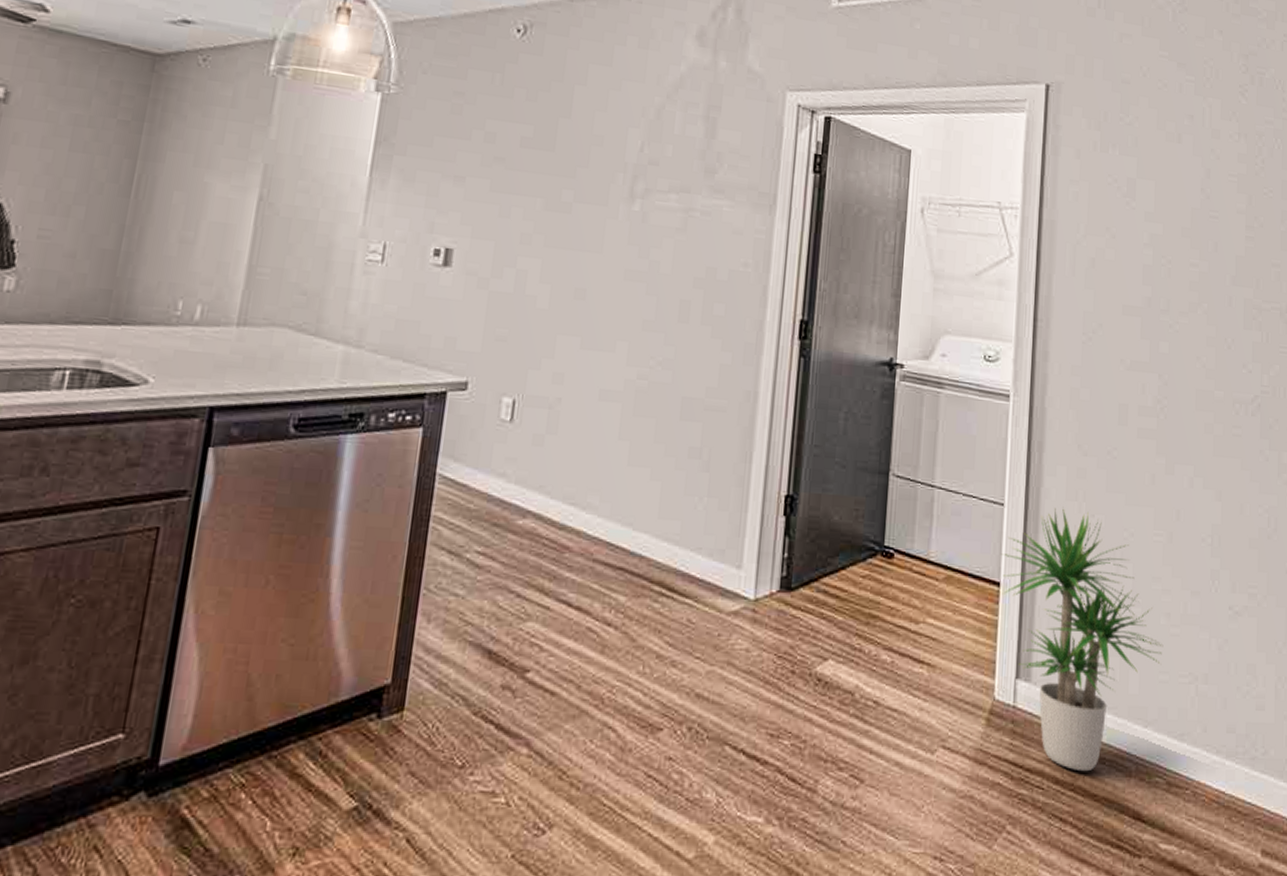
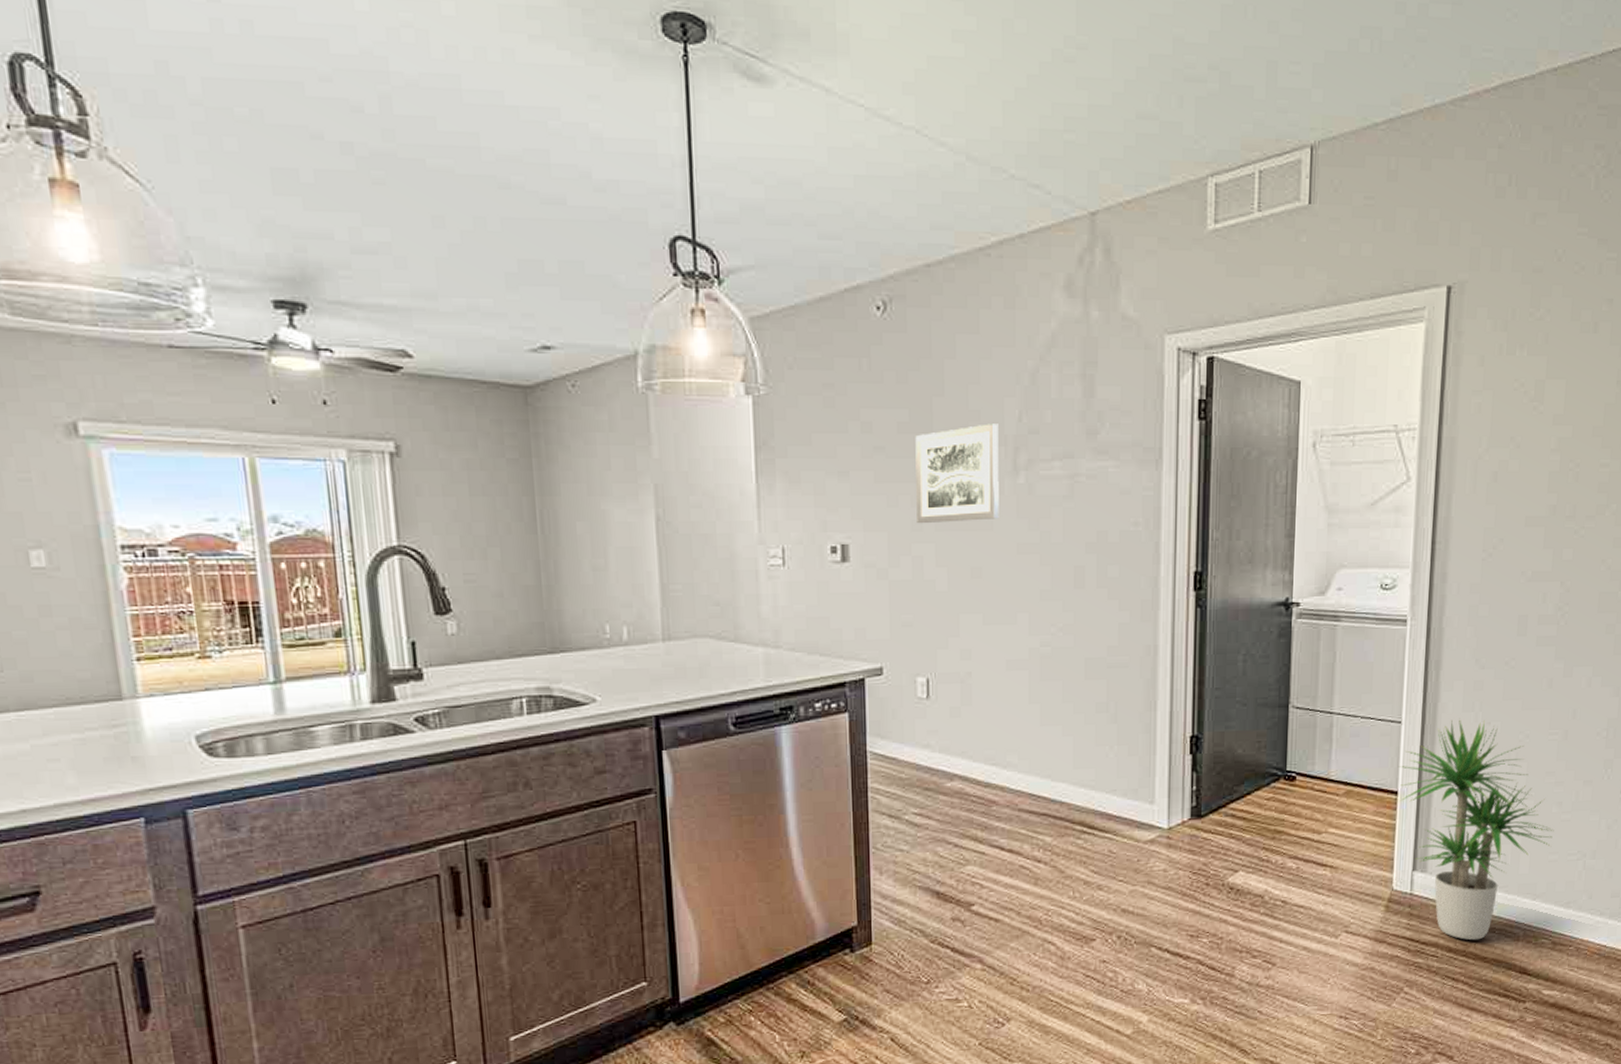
wall art: none [526,149,620,243] -> present [915,424,999,524]

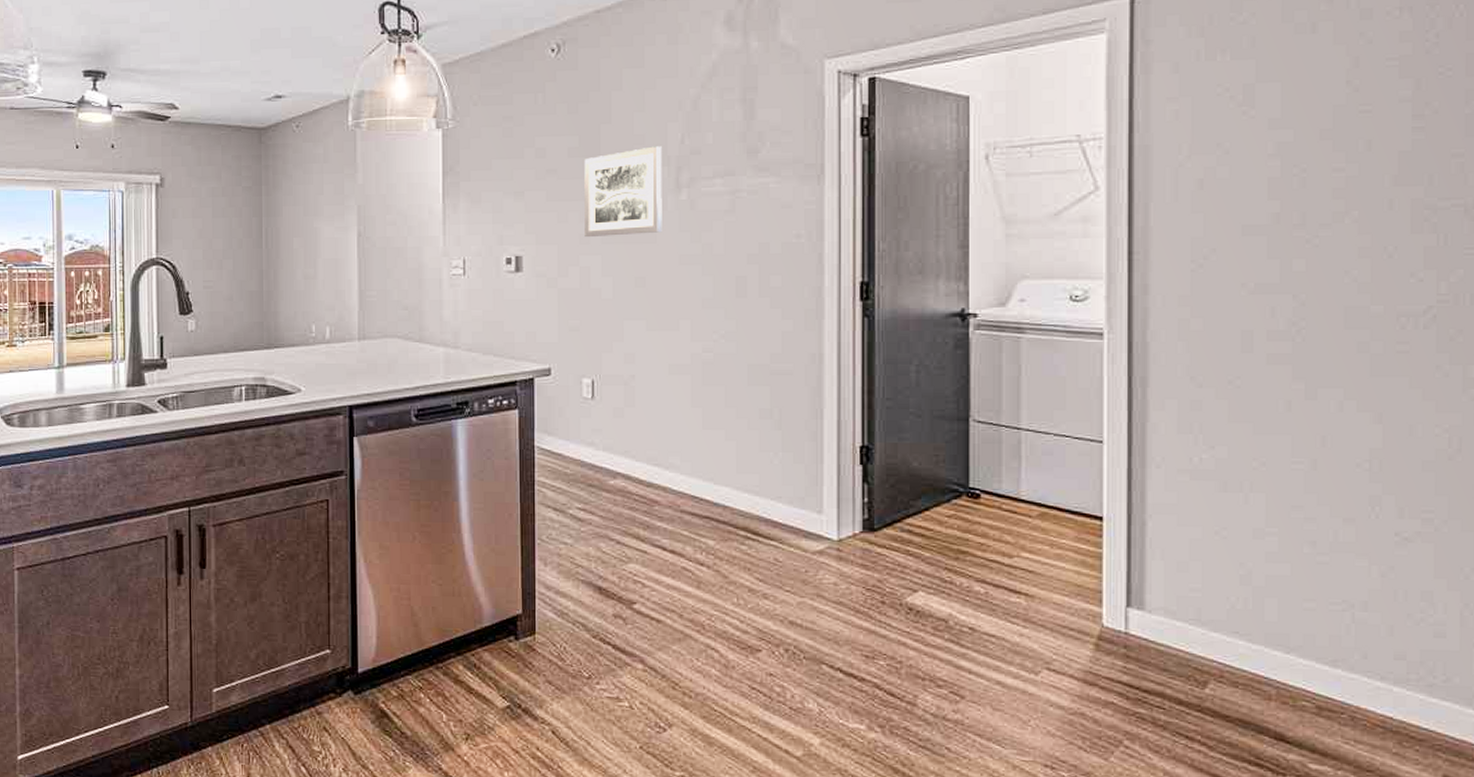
potted plant: present [1399,719,1554,941] -> none [1102,441,1308,694]

